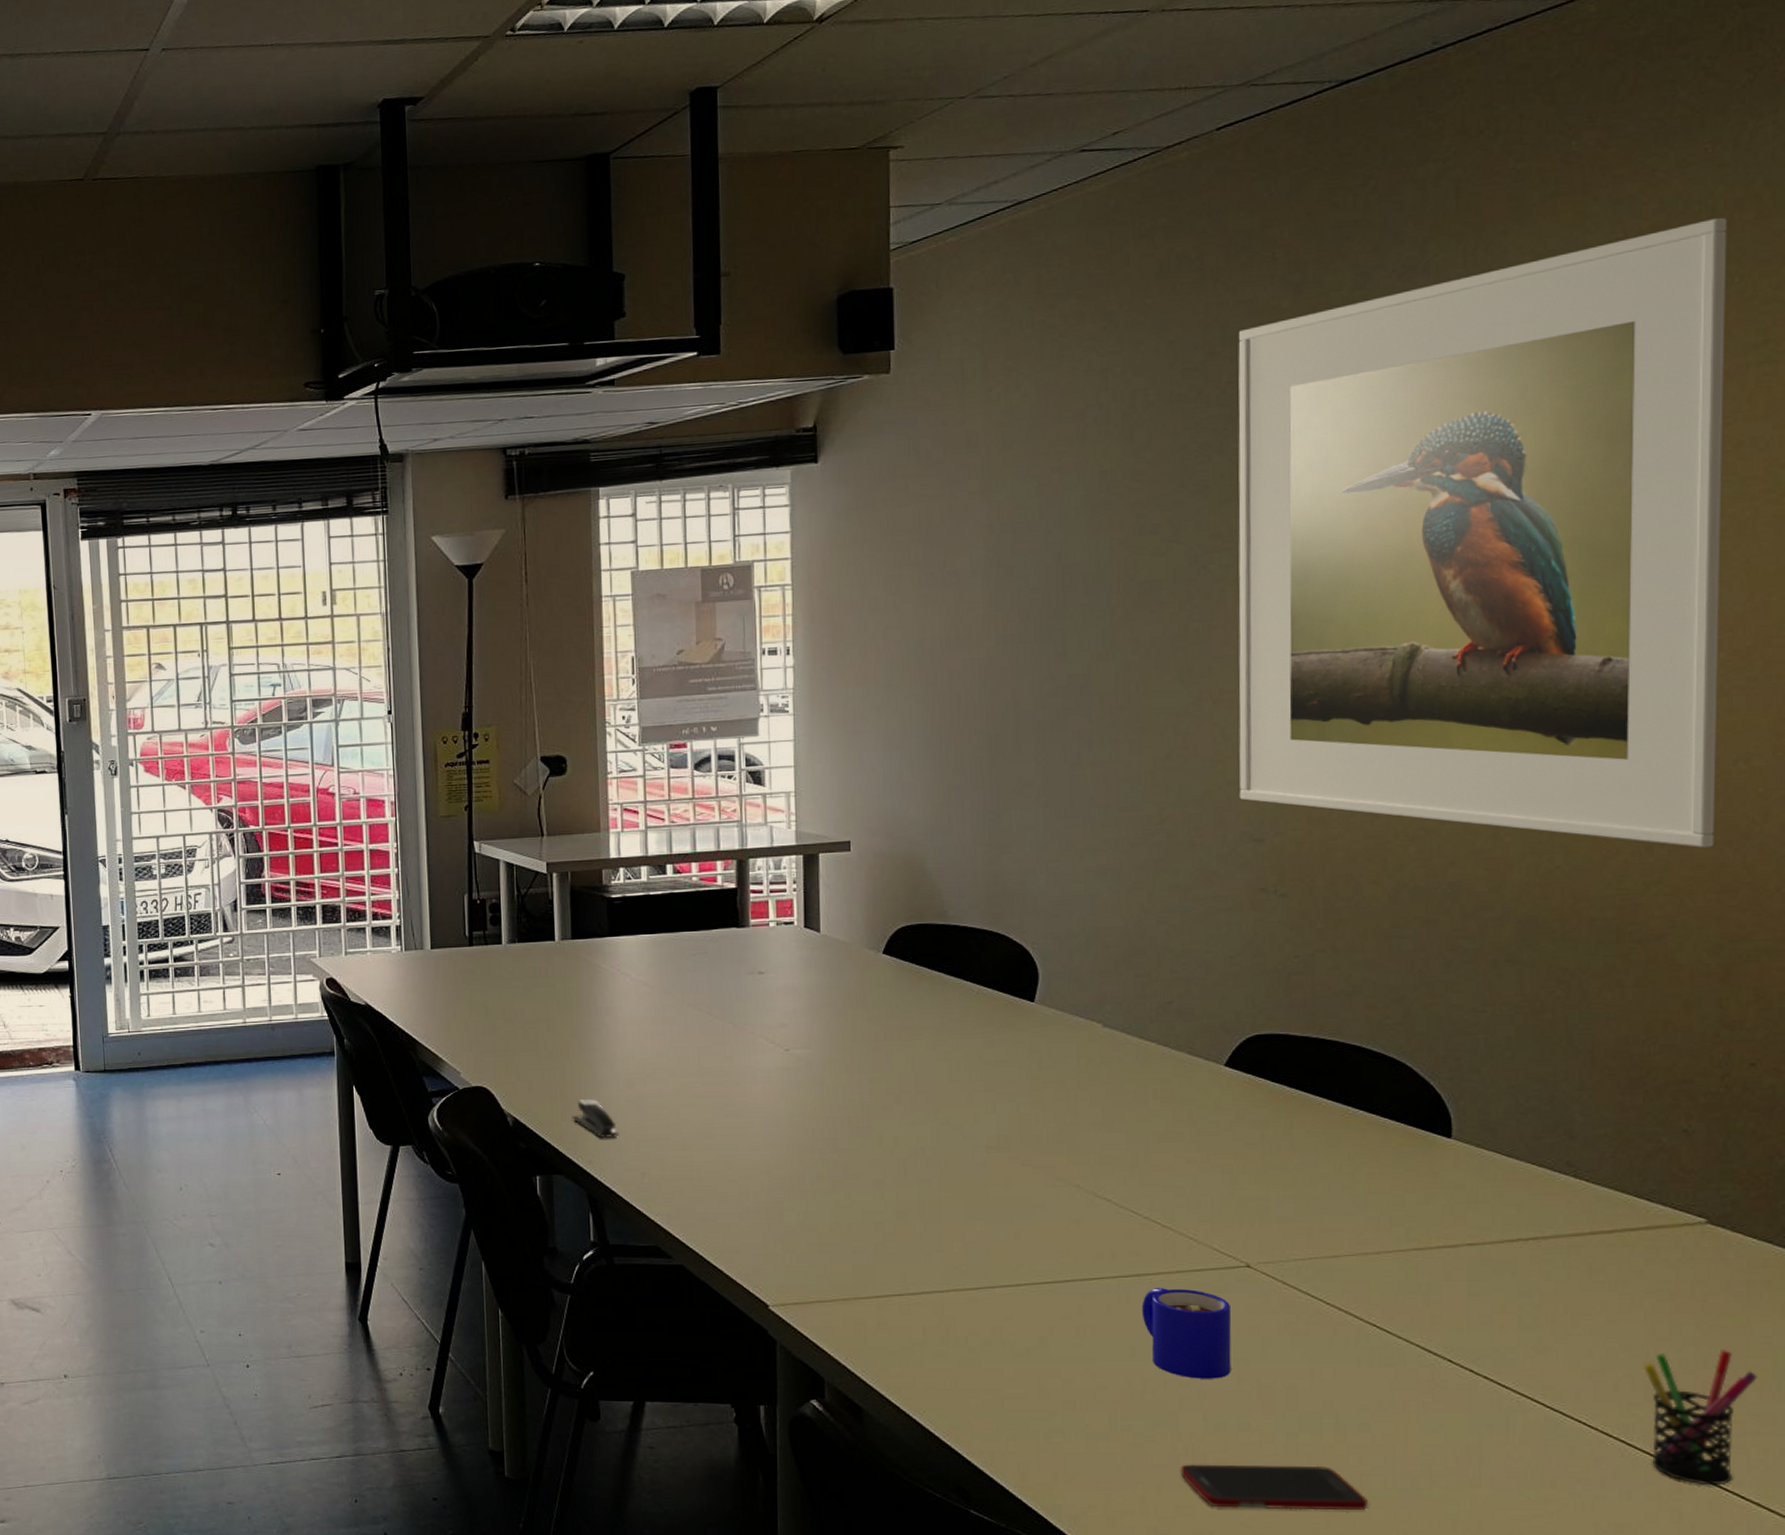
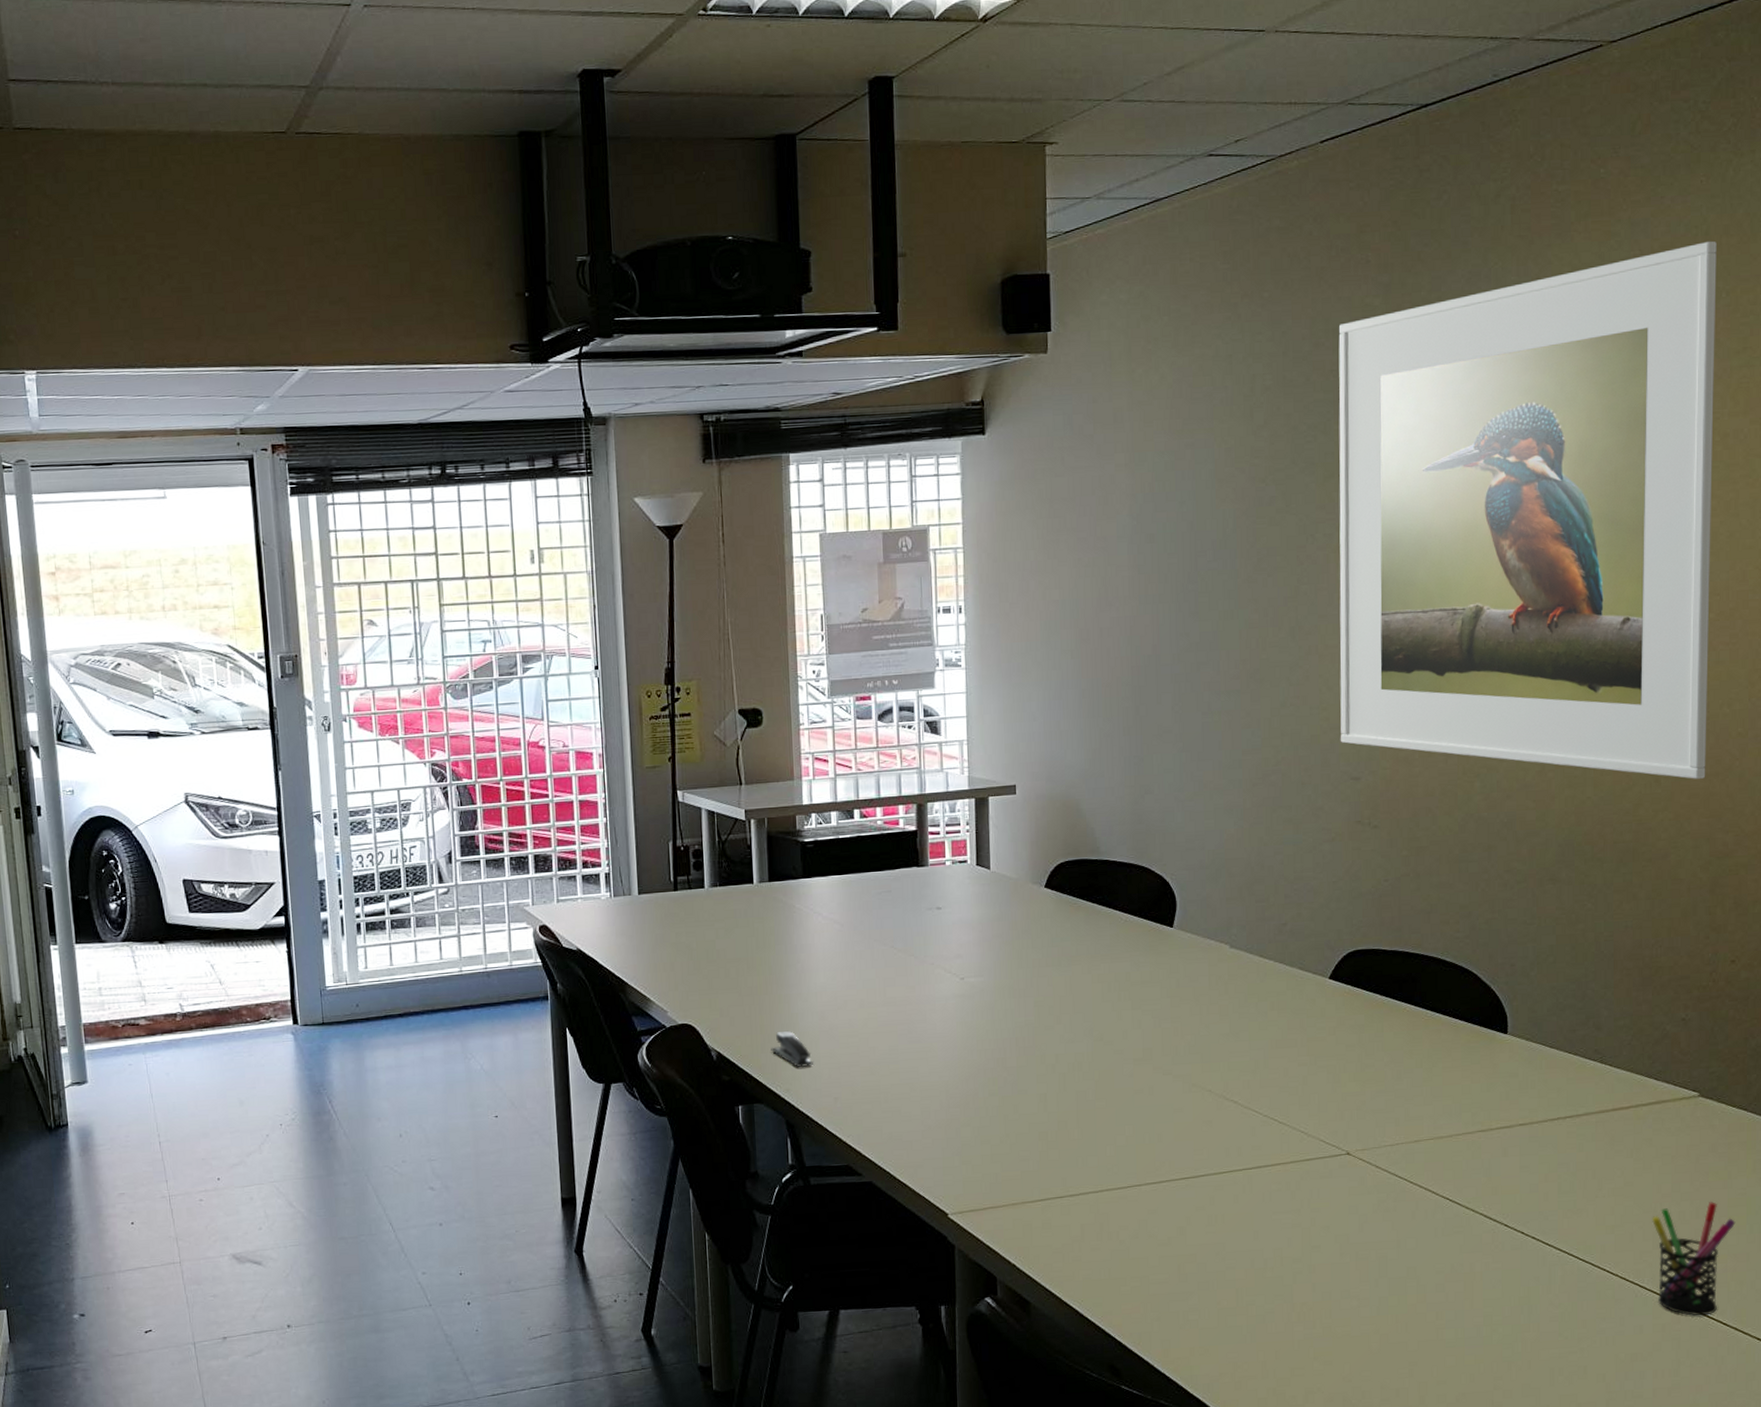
mug: present [1141,1287,1231,1379] -> none [1262,1176,1335,1255]
cell phone: present [1180,1464,1367,1511] -> none [1294,1323,1442,1367]

